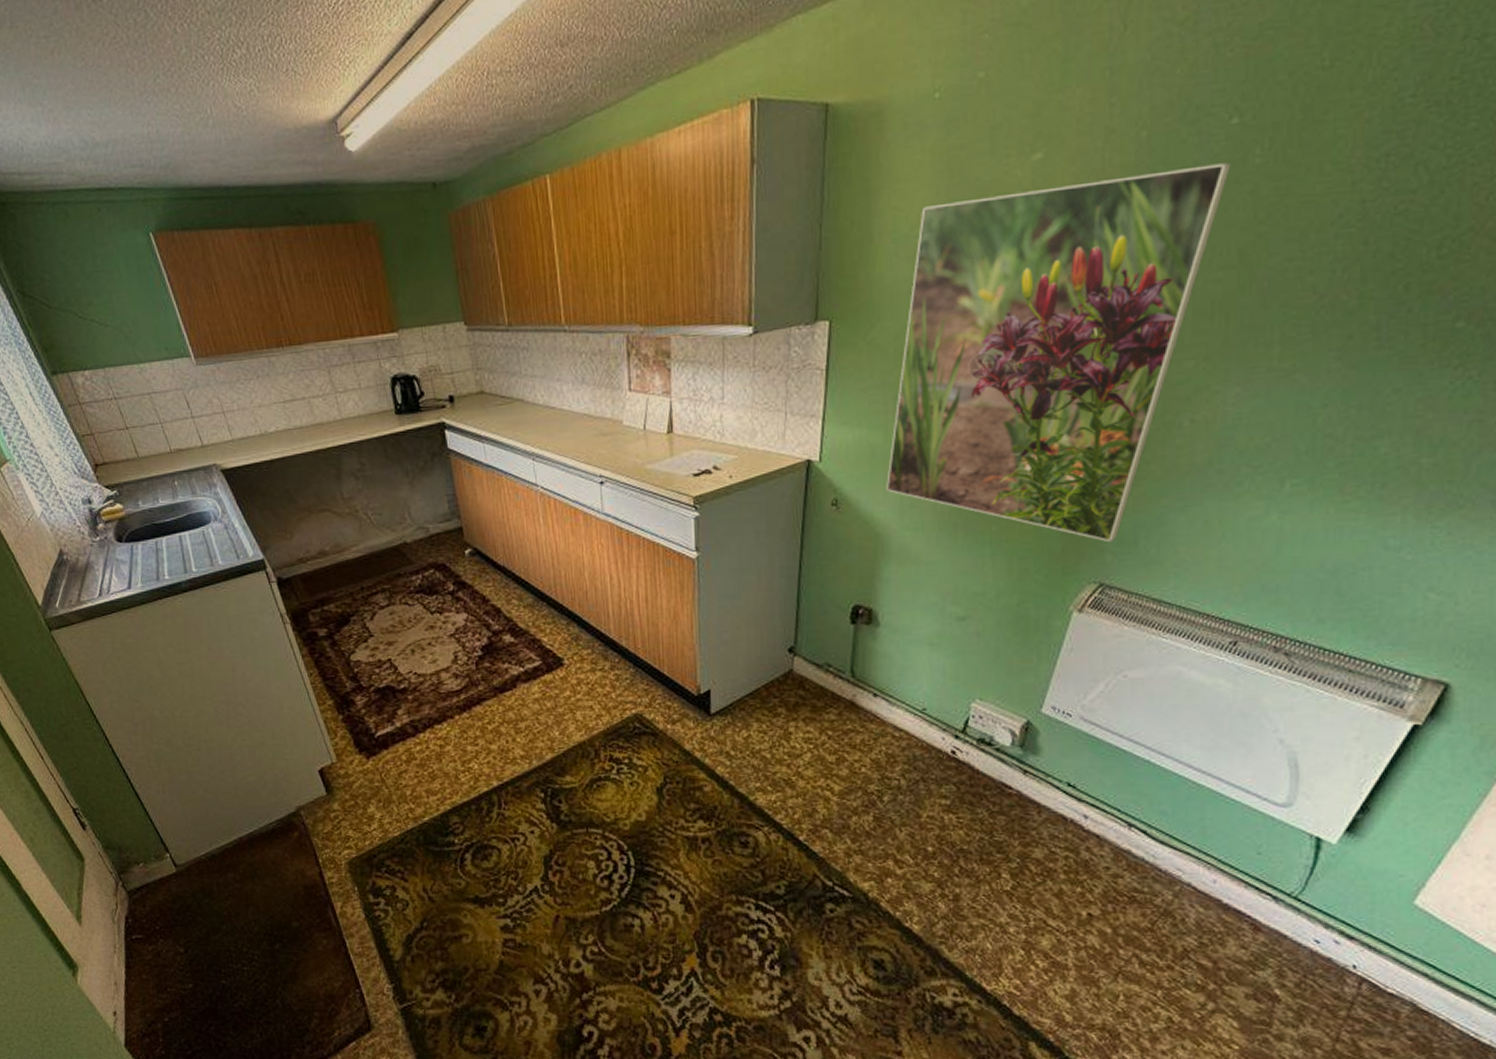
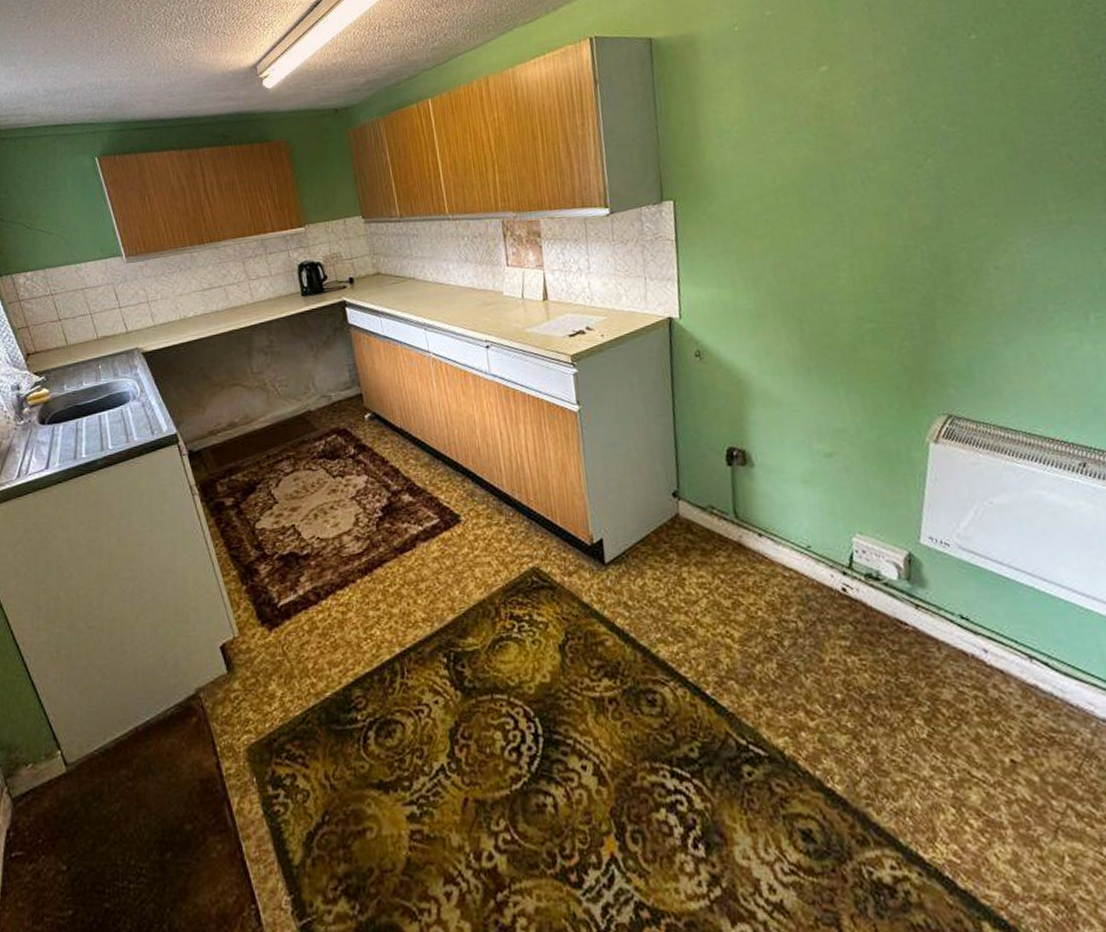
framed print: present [886,162,1232,543] -> none [737,66,979,377]

